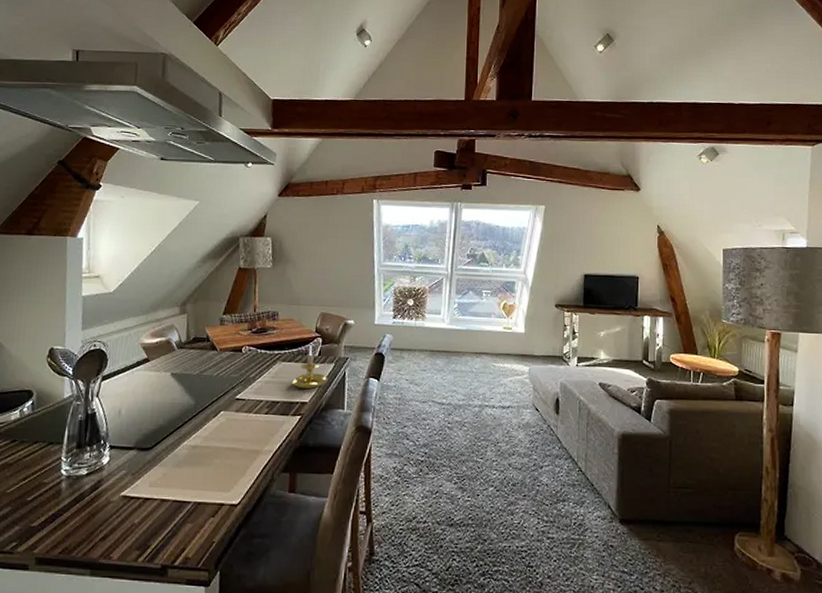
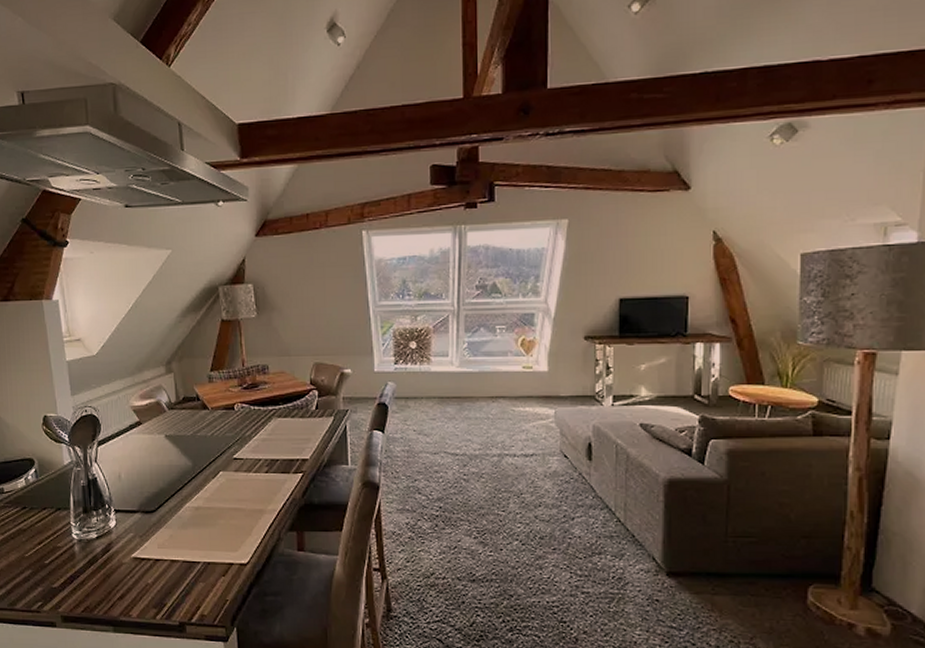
candle holder: present [292,345,327,390] -> none [290,398,327,446]

